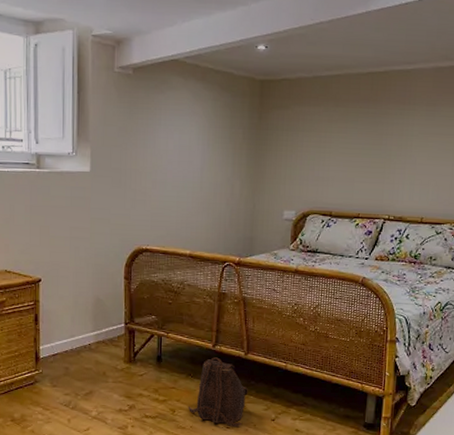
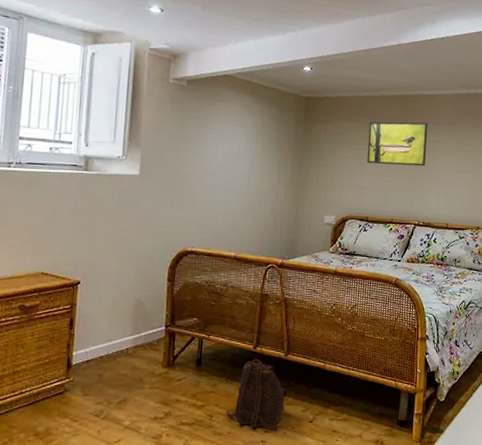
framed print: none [330,102,402,154] -> present [366,121,428,167]

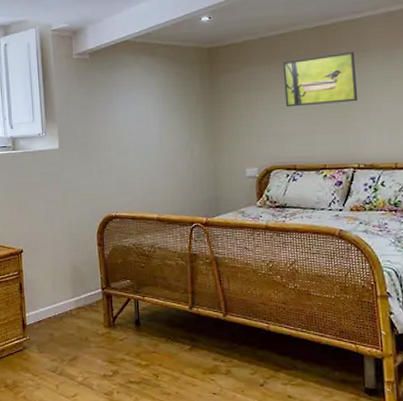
backpack: present [226,359,287,431] -> none [170,319,231,393]

